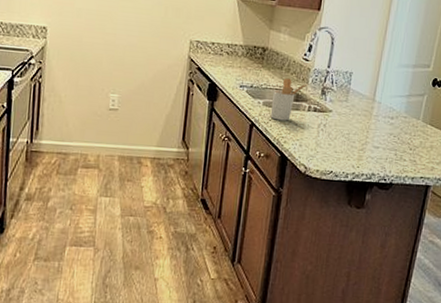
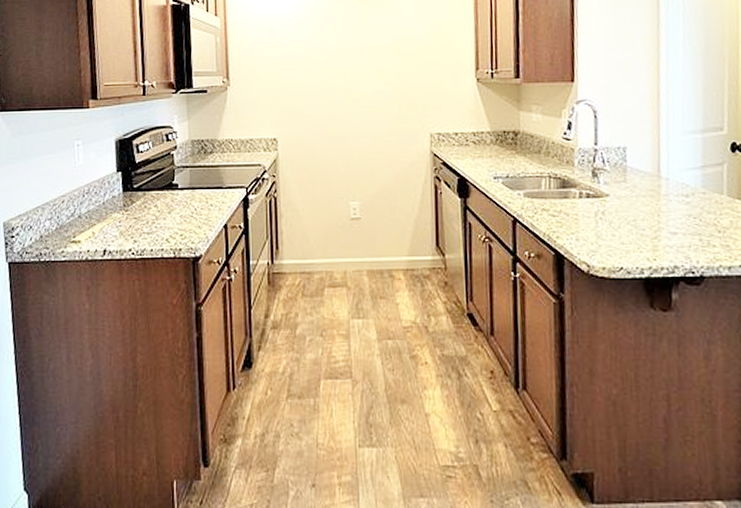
utensil holder: present [270,78,308,121] -> none [533,162,574,212]

